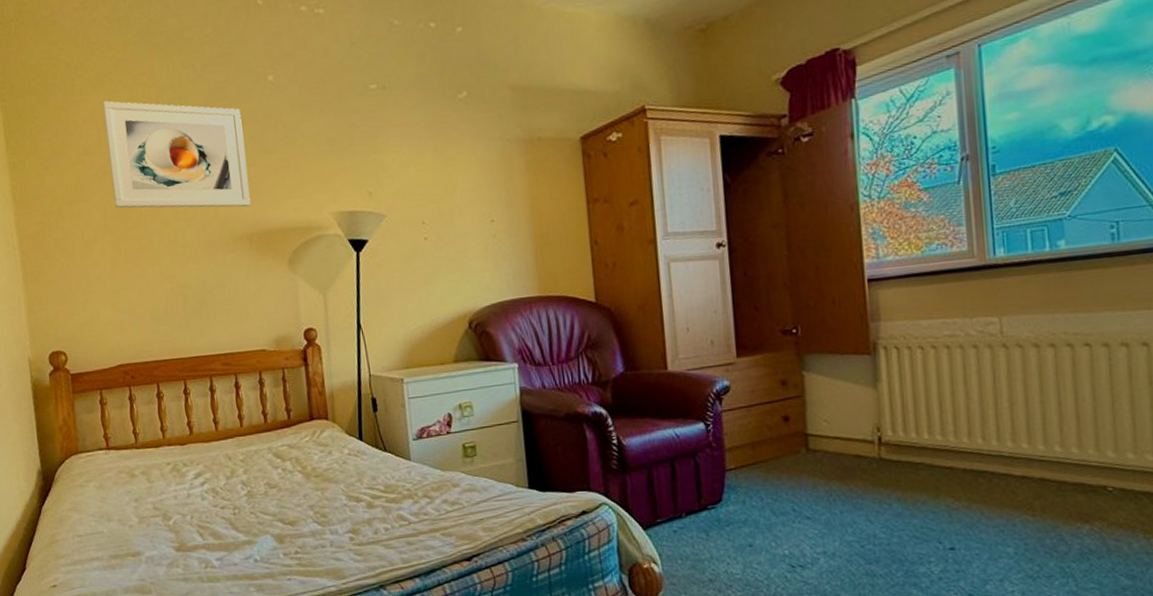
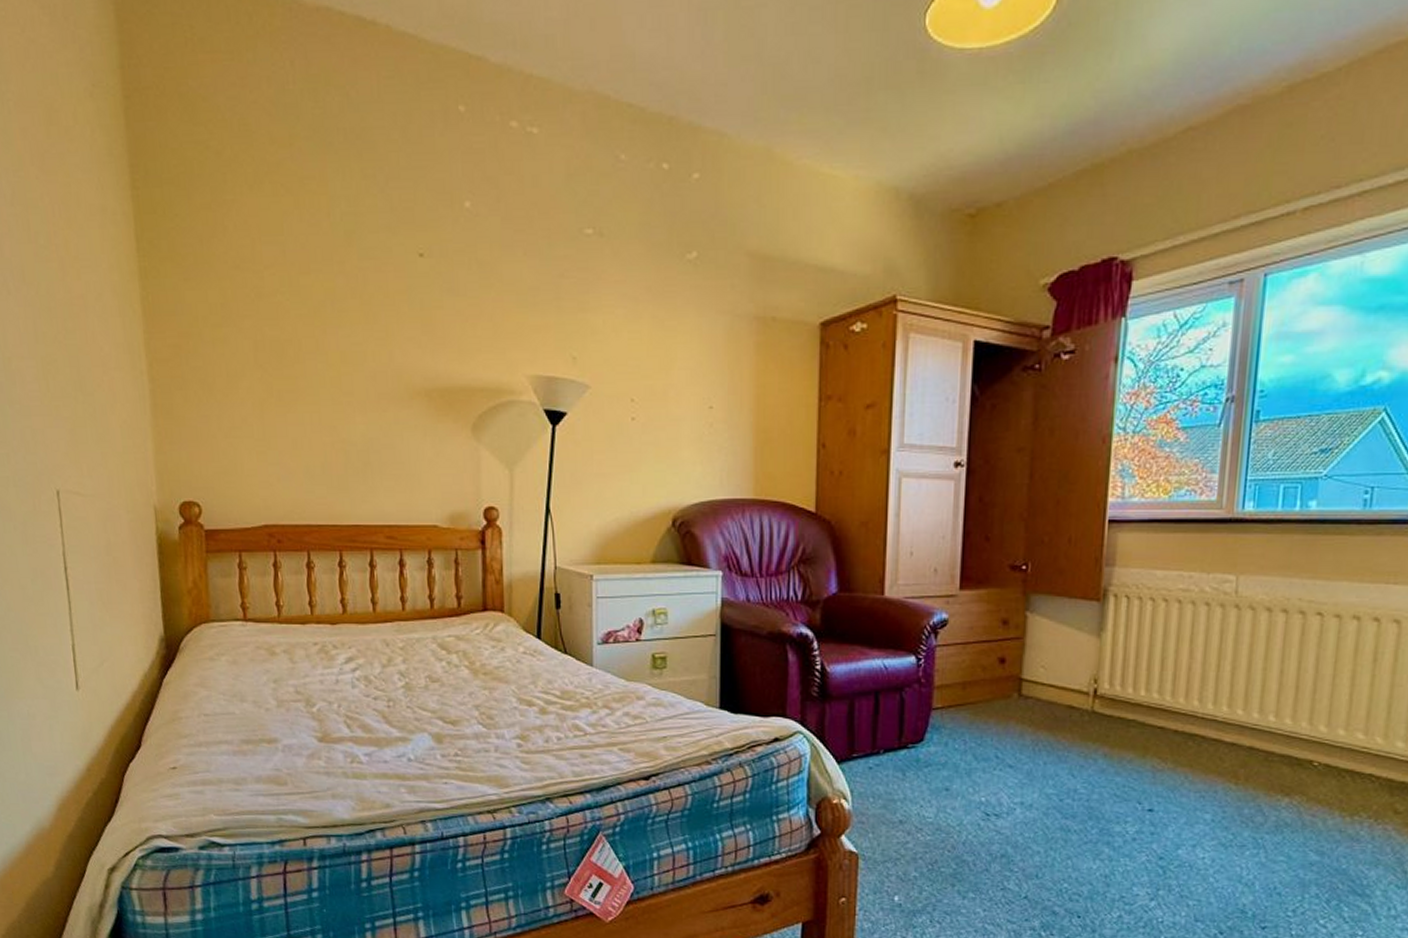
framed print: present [102,101,251,208] -> none [260,206,433,357]

